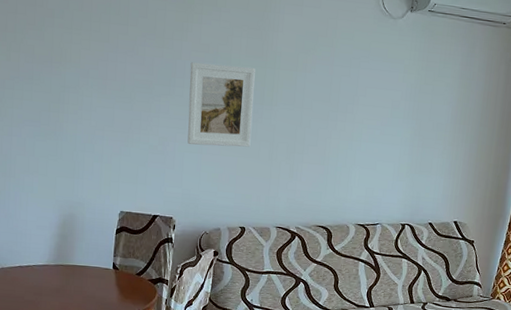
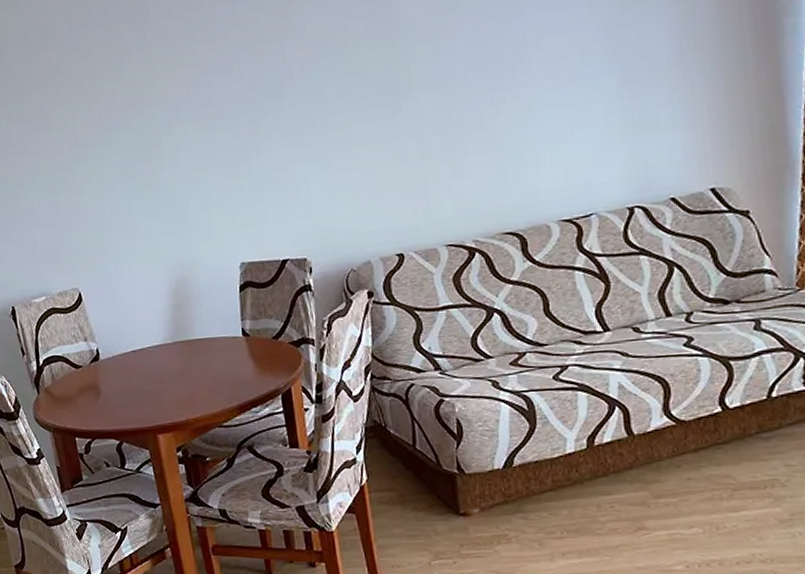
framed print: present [187,62,255,147] -> none [298,50,392,163]

